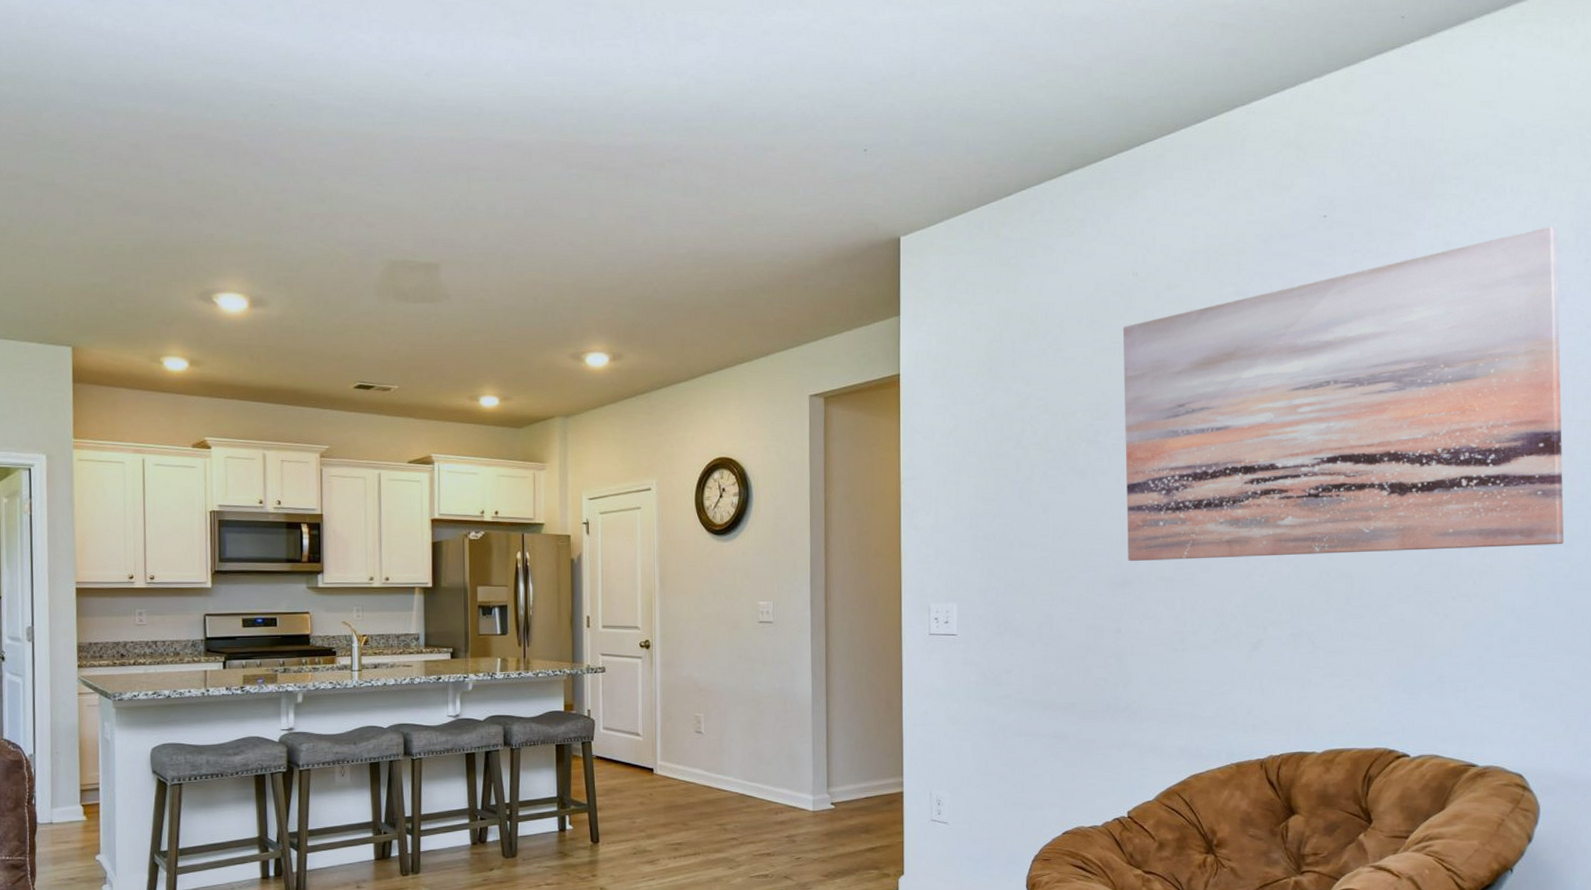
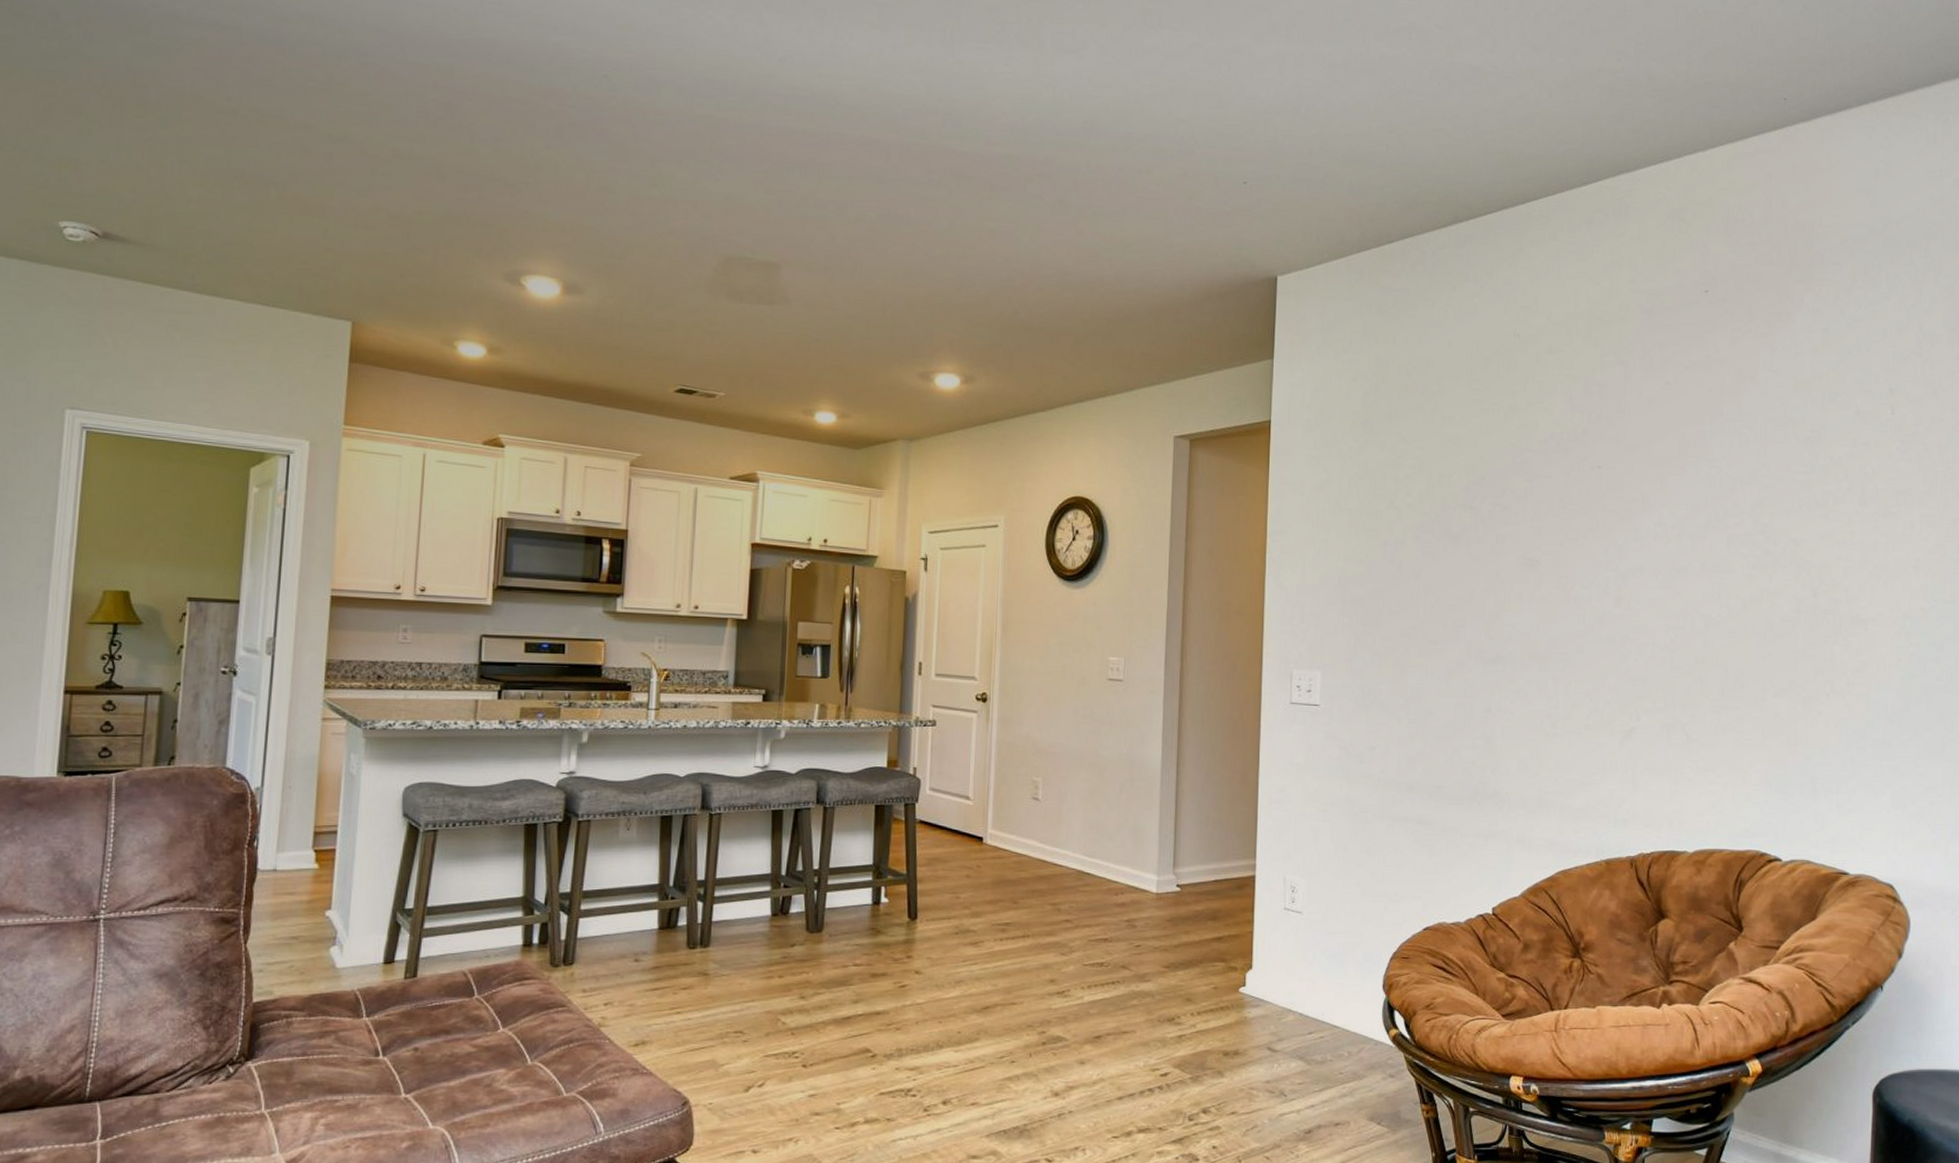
wall art: present [1123,226,1564,561] -> none [1500,320,1936,646]

